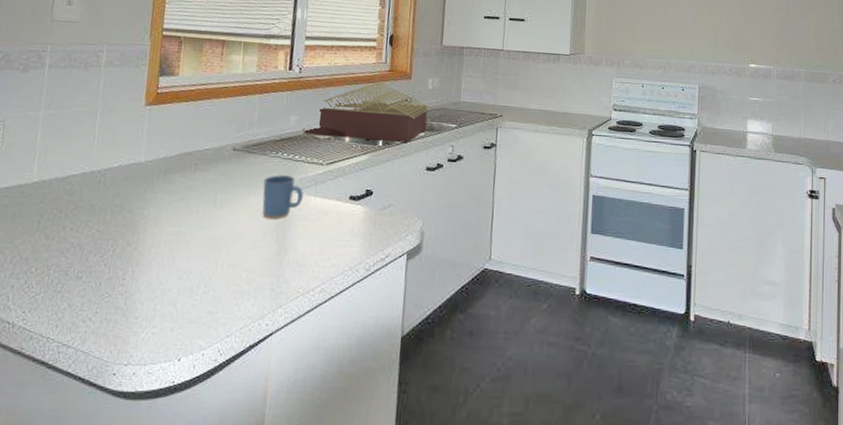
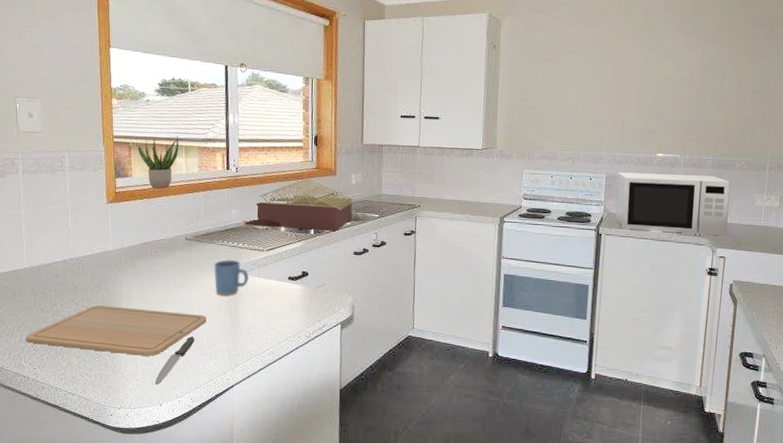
chopping board: none [18,229,249,295] -> present [25,305,207,356]
kitchen knife: none [176,269,232,332] -> present [156,336,195,384]
potted plant: none [188,31,238,91] -> present [136,136,179,190]
microwave: none [710,83,826,155] -> present [615,172,731,237]

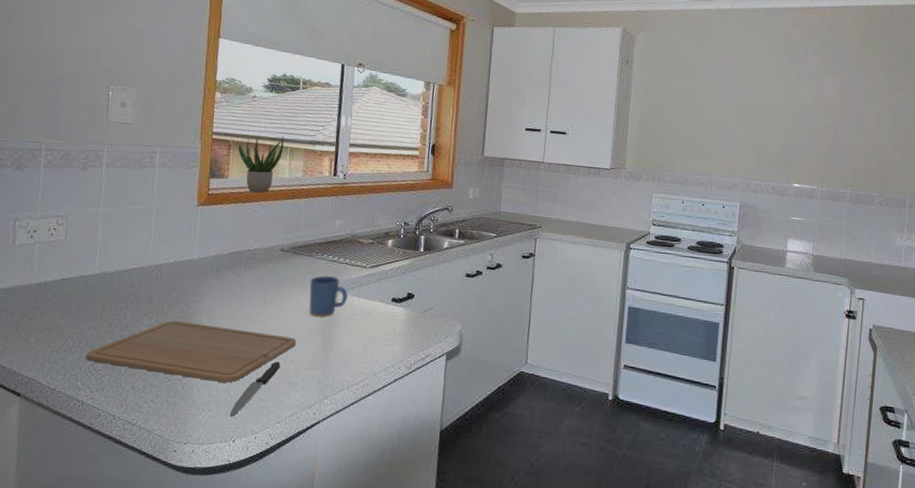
dish rack: present [244,178,356,232] -> none [347,189,472,250]
microwave: present [615,172,731,237] -> none [749,201,870,277]

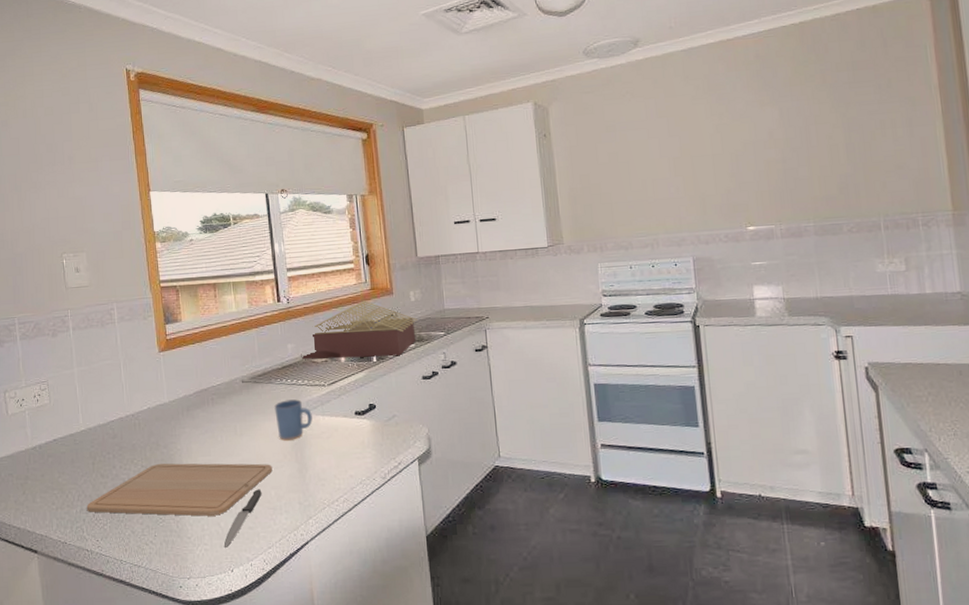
potted plant: present [237,136,284,194] -> none [184,273,227,332]
dish rack: none [347,189,472,250] -> present [301,300,417,360]

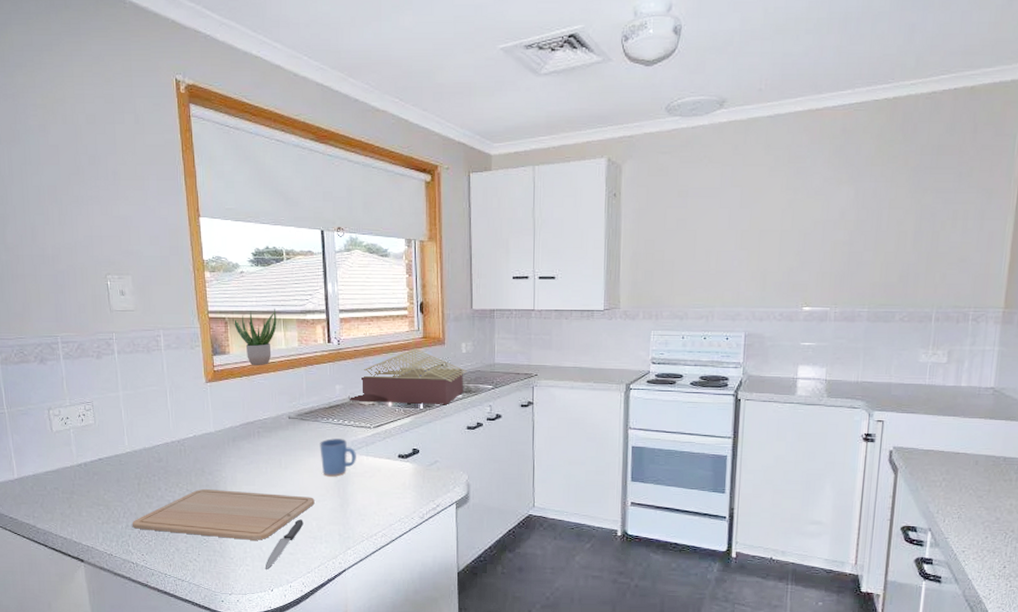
potted plant: none [184,273,227,332] -> present [233,308,277,366]

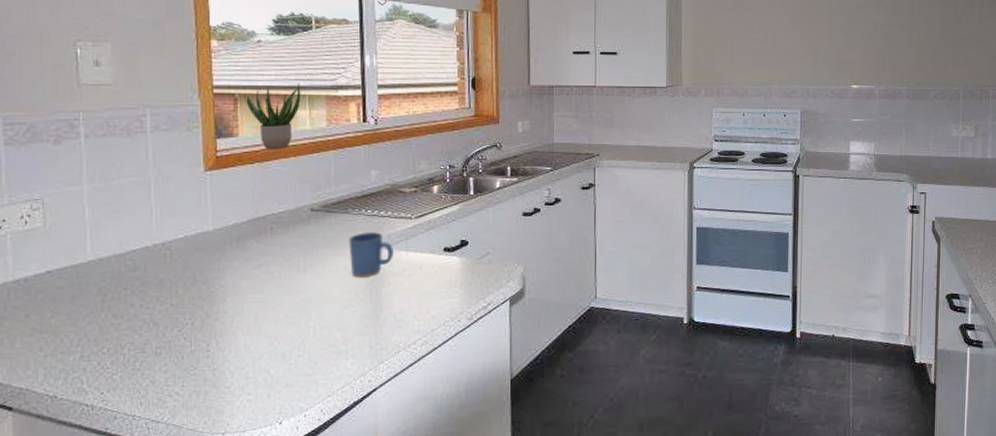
chopping board: present [132,488,315,540] -> none [89,301,340,363]
kitchen knife: present [266,519,304,569] -> none [273,331,325,397]
dish rack: present [348,348,467,405] -> none [386,128,523,190]

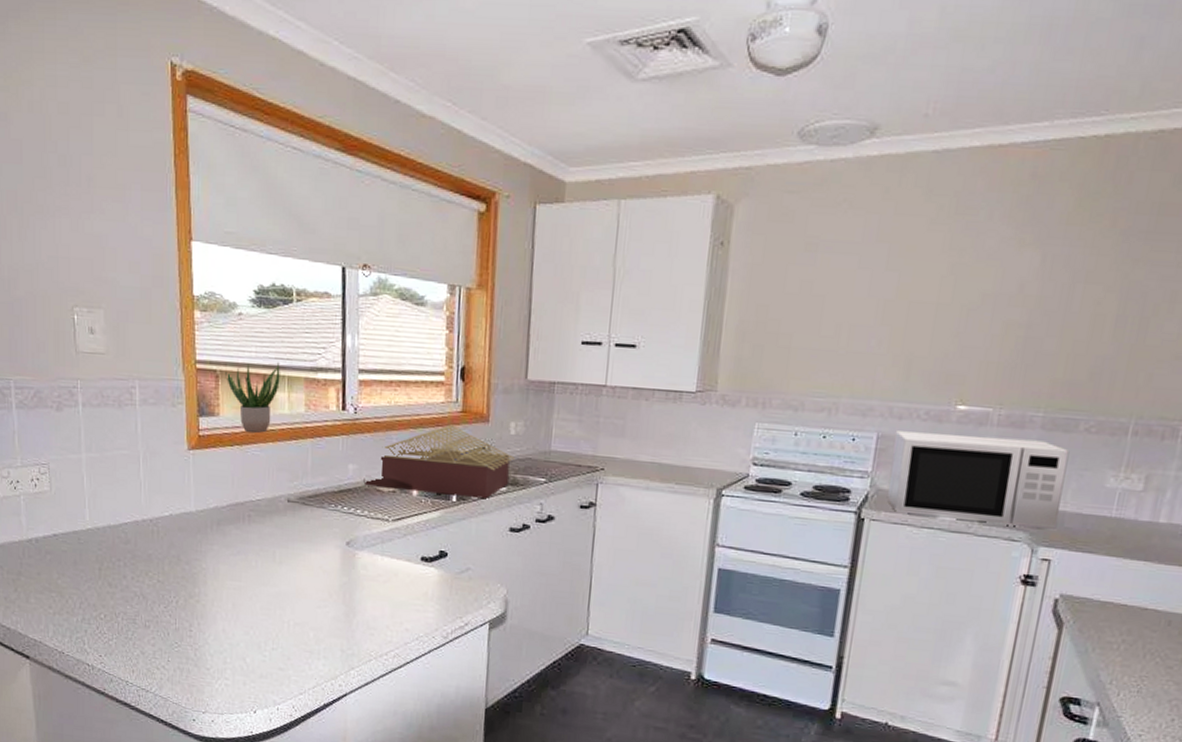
mug: present [349,232,394,278] -> none [324,530,369,578]
dish rack: none [386,128,523,190] -> present [363,424,515,500]
microwave: none [812,106,927,171] -> present [886,431,1070,530]

